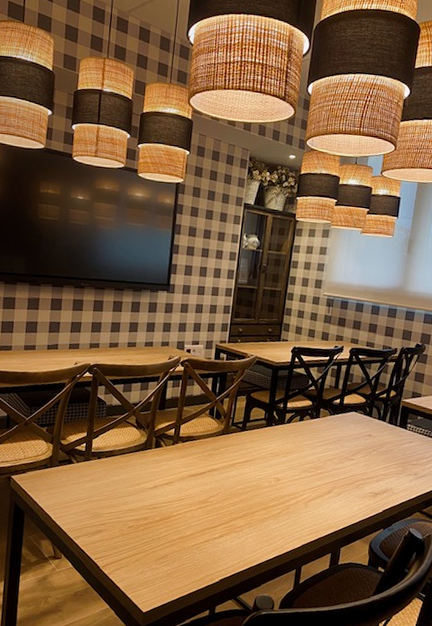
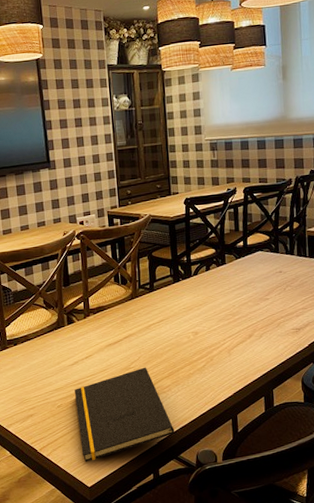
notepad: none [143,503,239,588] -> present [74,367,175,463]

